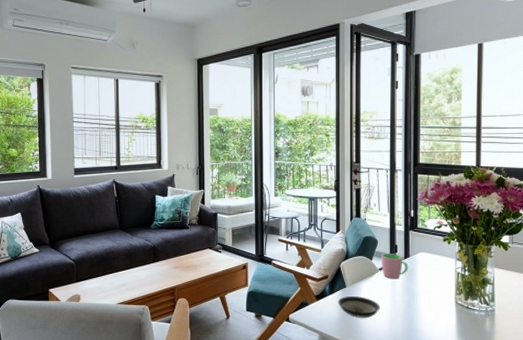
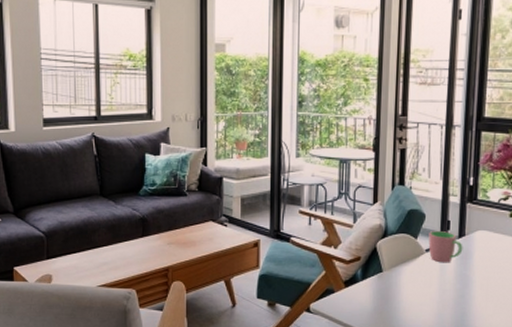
saucer: present [338,296,380,318] -> none [371,283,425,309]

